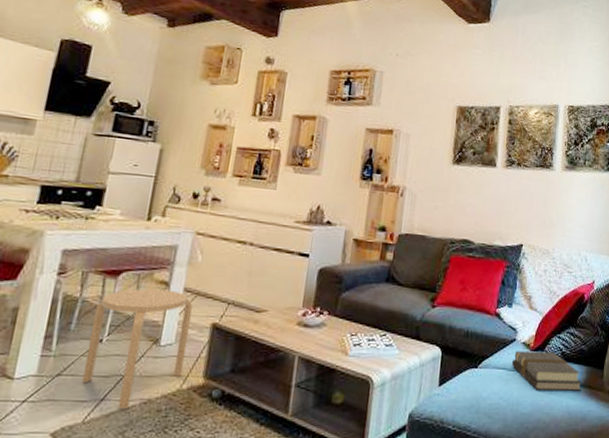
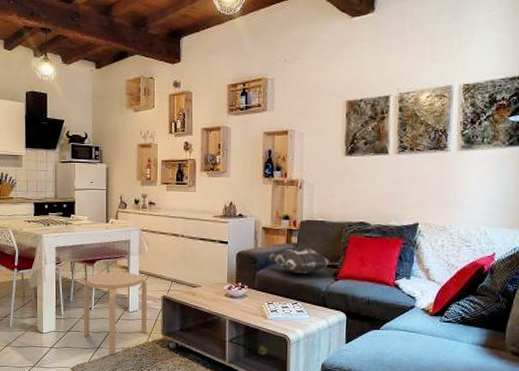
decorative pillow: none [352,264,441,299] -> present [264,246,342,274]
book: present [512,350,582,391] -> none [412,315,483,350]

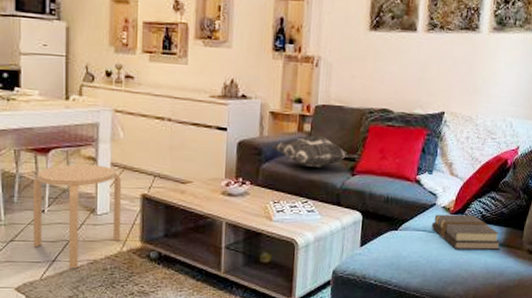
book: none [412,315,483,350] -> present [432,214,501,250]

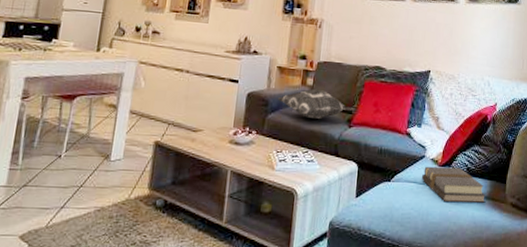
stool: present [32,164,122,269] -> none [44,111,138,216]

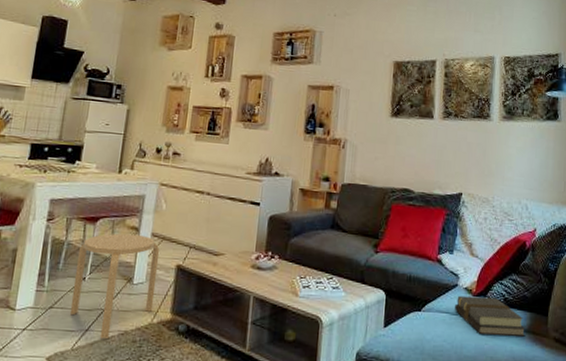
stool: none [44,111,138,216] -> present [69,233,160,340]
decorative pillow: present [277,88,356,120] -> none [300,212,383,245]

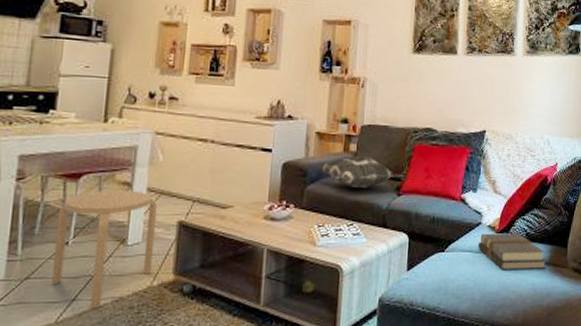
decorative pillow: none [300,212,383,245] -> present [316,155,405,189]

